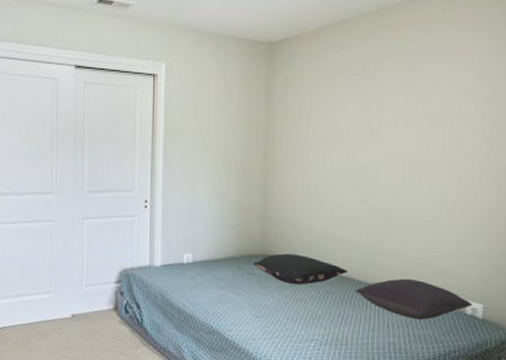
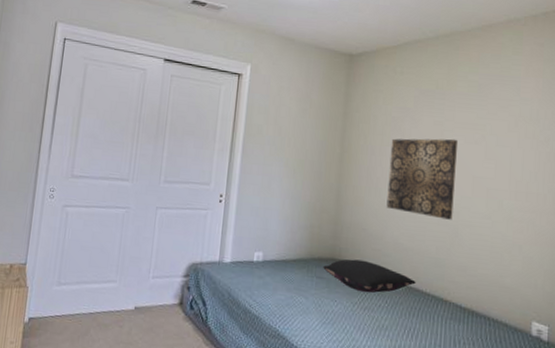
wall art: none [315,123,388,207] -> present [386,138,459,220]
pillow: present [355,278,473,320] -> none [422,293,538,339]

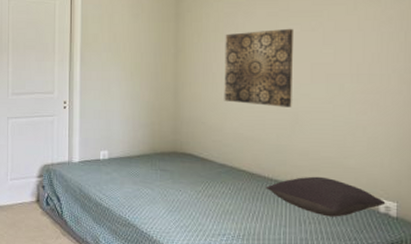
pillow: present [323,259,416,293] -> none [166,151,258,182]
pillow: none [422,293,538,339] -> present [266,176,386,217]

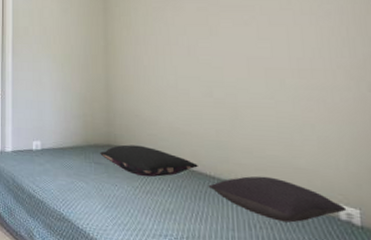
pillow: none [166,151,258,182] -> present [100,144,198,177]
wall art: present [224,28,295,108] -> none [154,22,230,102]

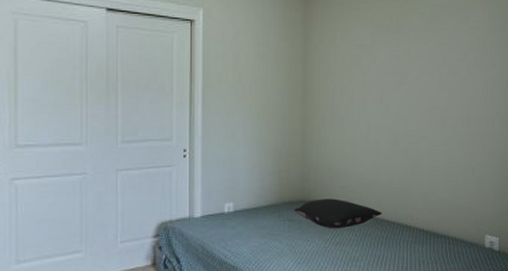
pillow: present [208,176,347,223] -> none [389,217,491,256]

